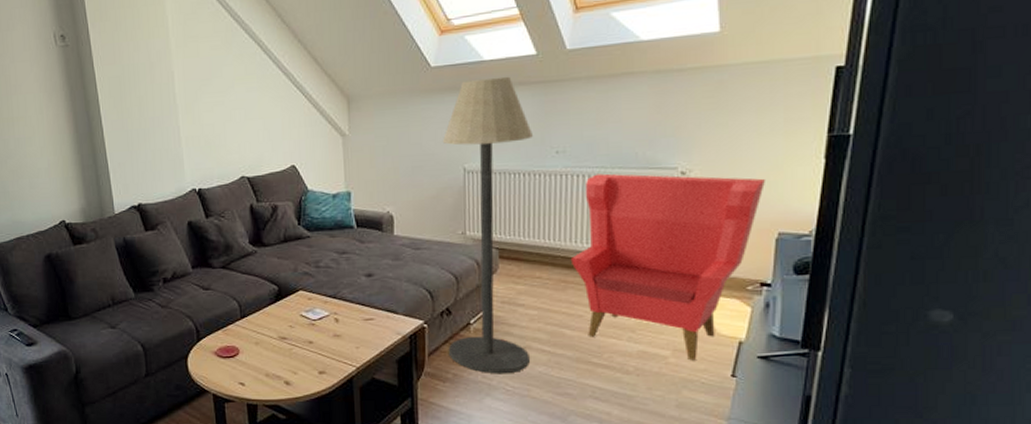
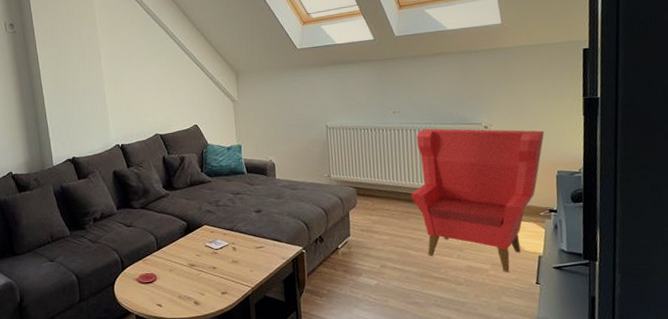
floor lamp: present [442,76,533,374] -> none [308,56,386,289]

